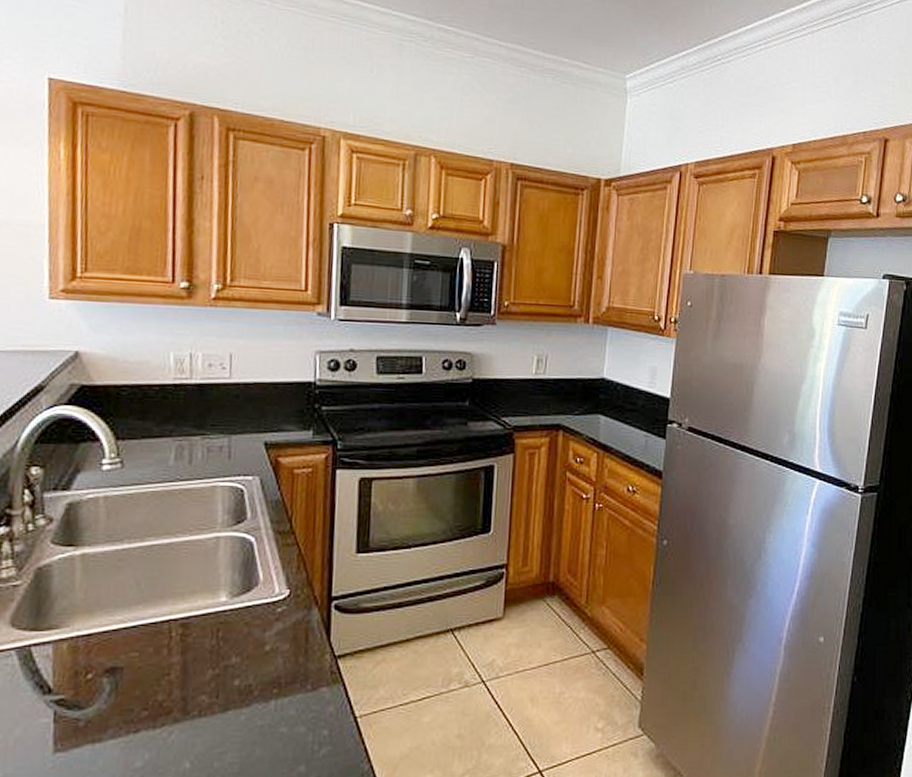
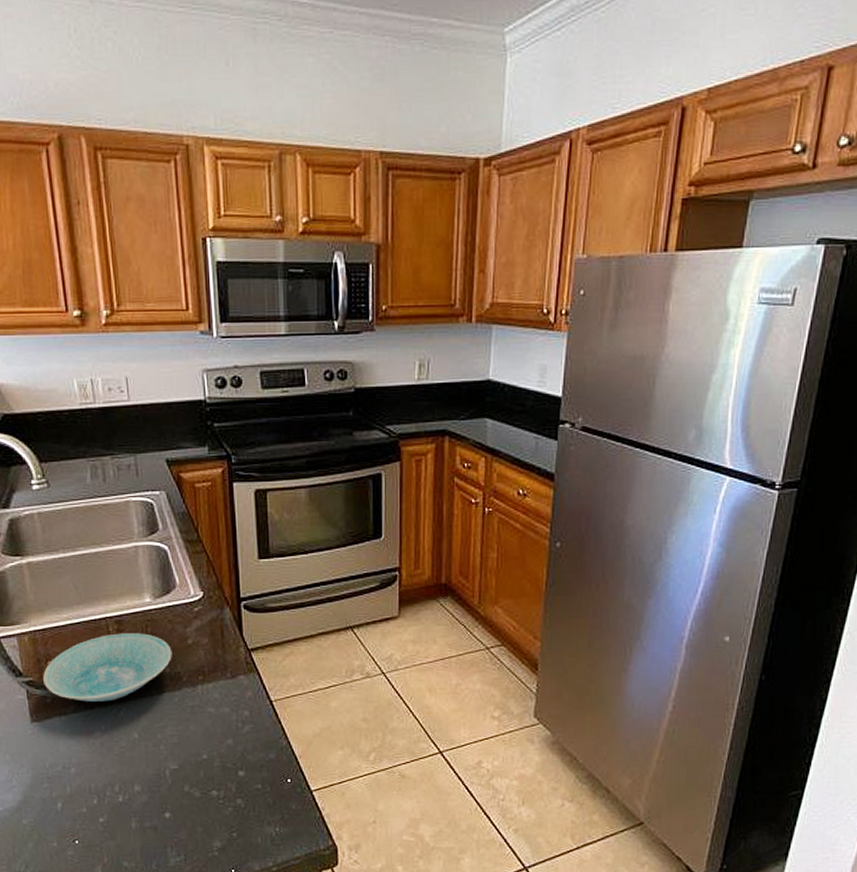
bowl: none [78,638,245,724] -> present [43,633,172,702]

